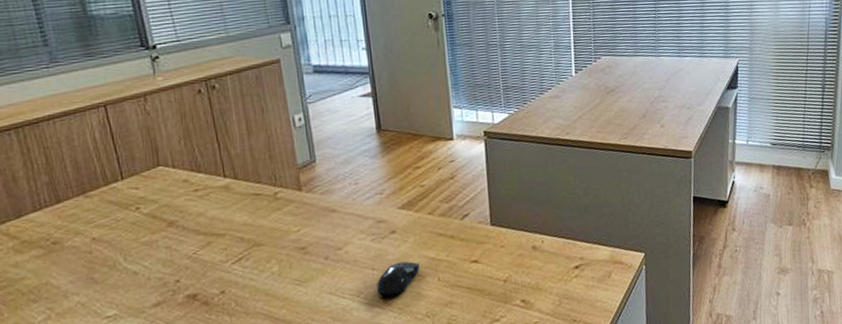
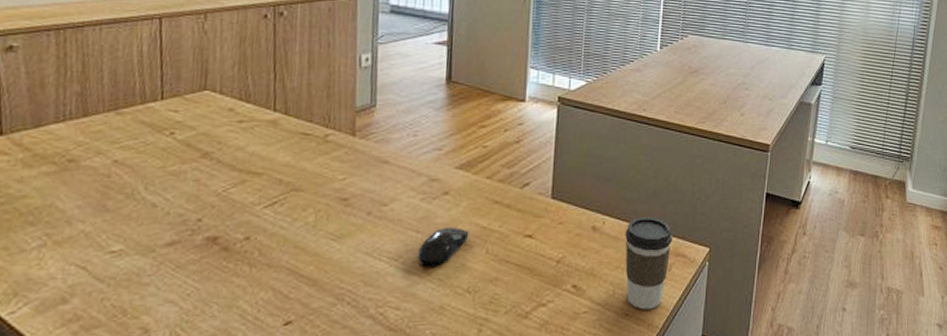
coffee cup: none [563,231,610,315] -> present [625,217,673,310]

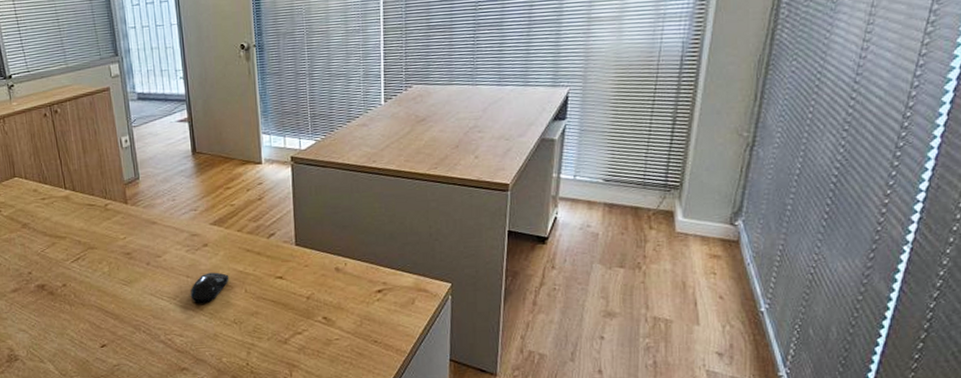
coffee cup: present [625,217,673,310] -> none [366,258,414,337]

